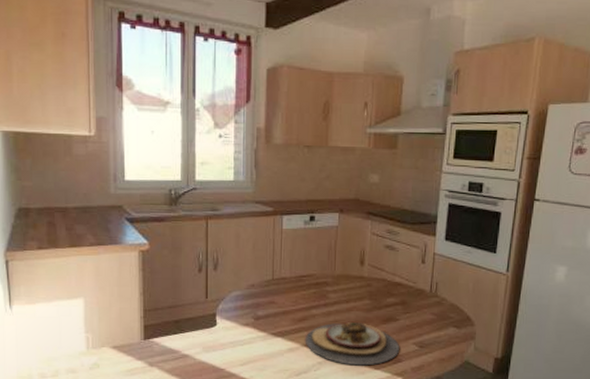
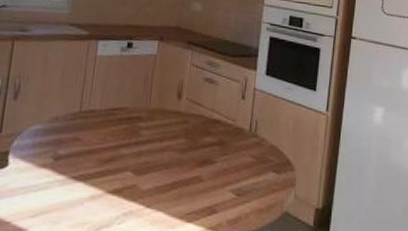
plate: present [305,322,399,366] -> none [110,164,215,218]

